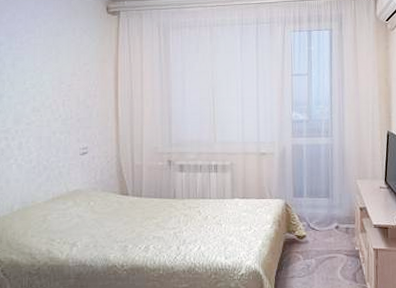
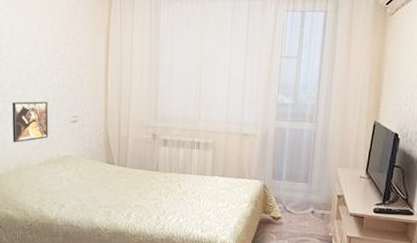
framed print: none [15,135,56,181] -> present [12,101,49,143]

